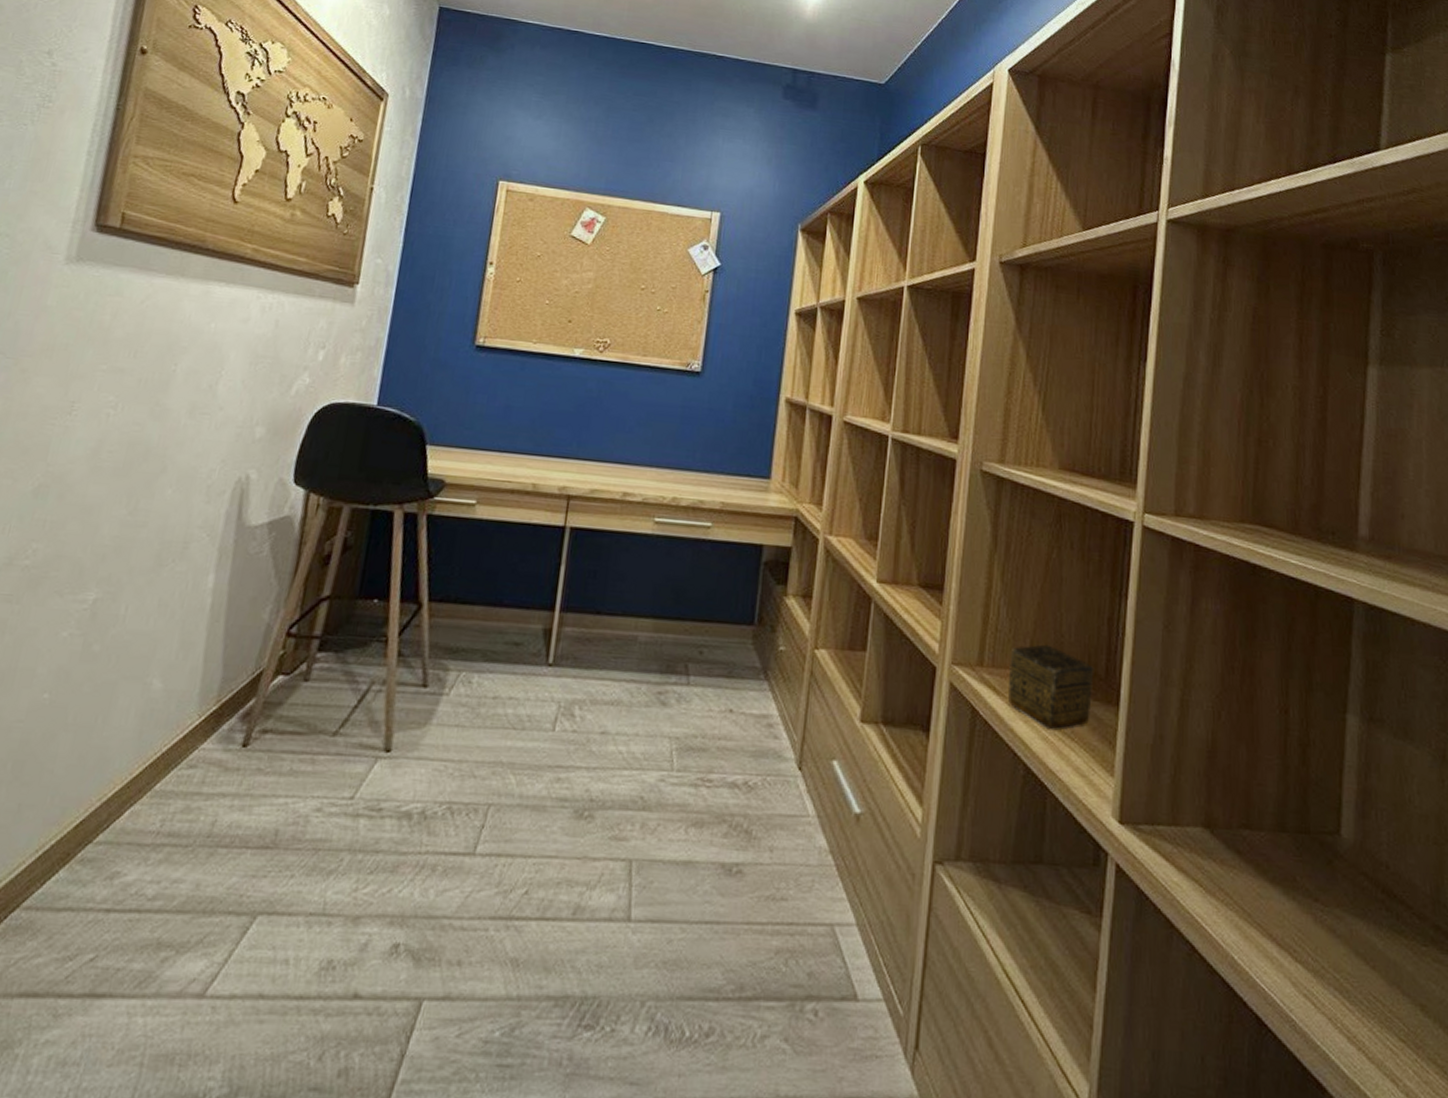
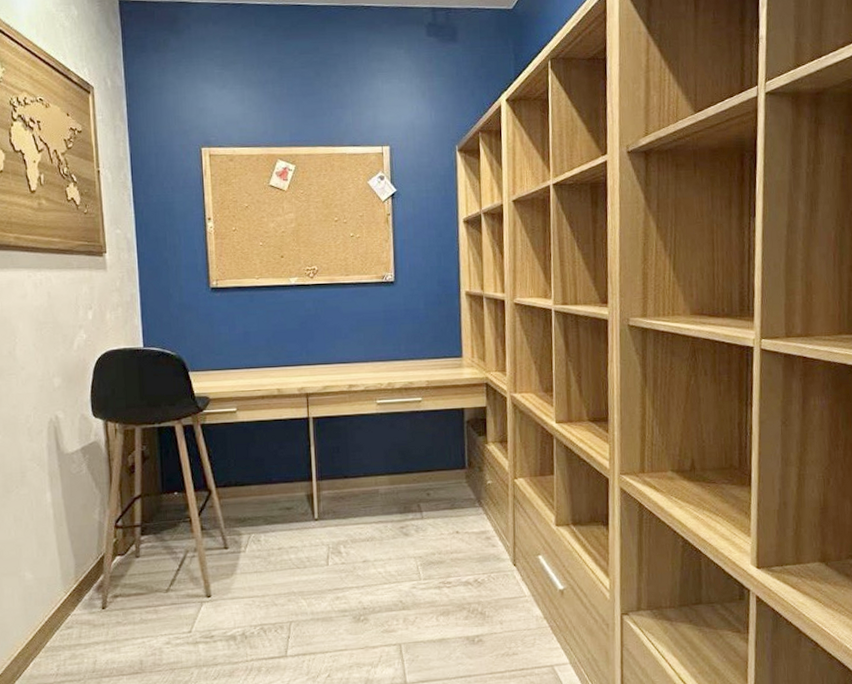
decorative box: present [1008,644,1094,729] -> none [664,449,730,510]

